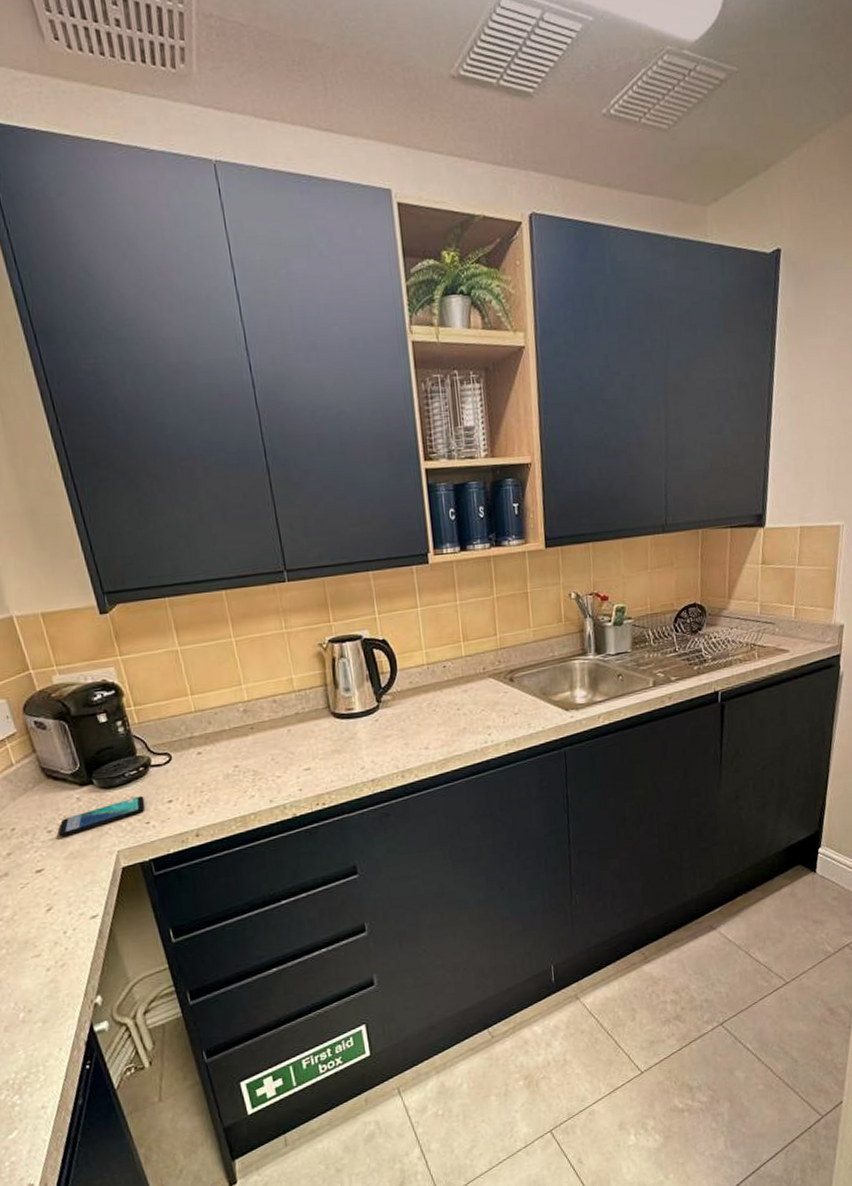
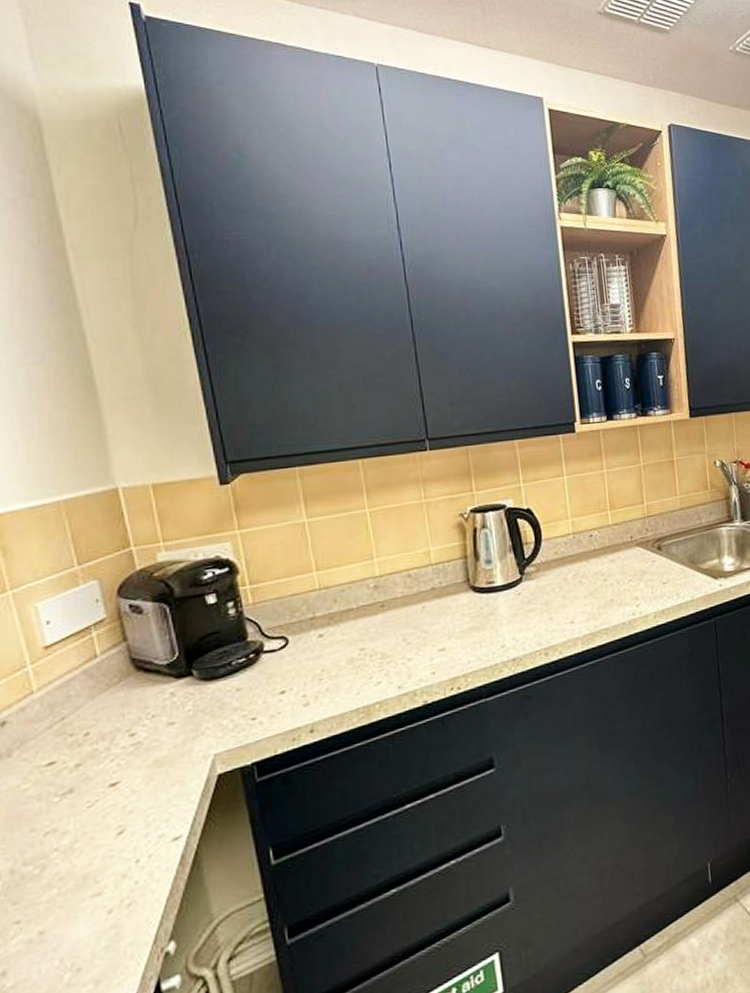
smartphone: present [58,795,146,837] -> none [144,687,253,741]

